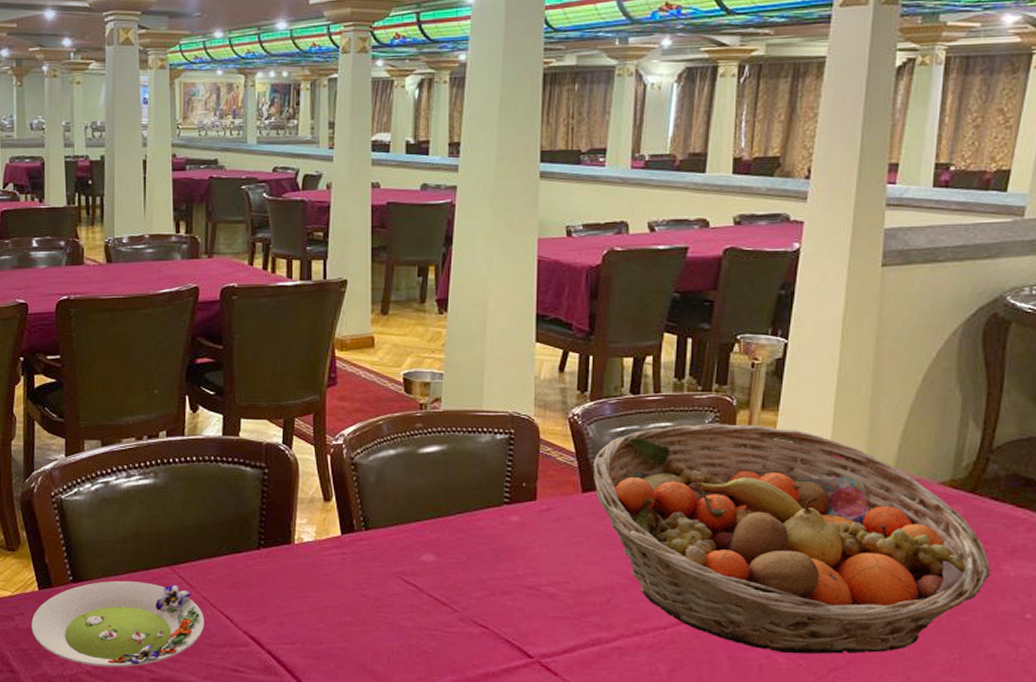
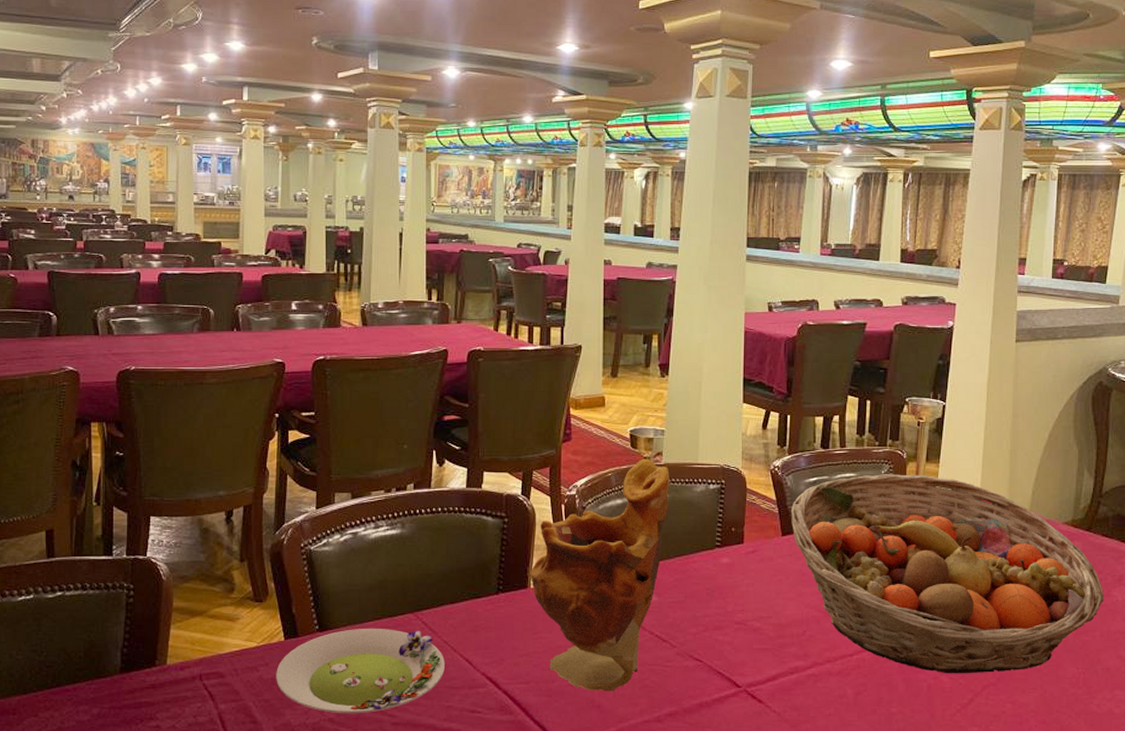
vase: none [294,405,450,657] -> present [531,458,670,692]

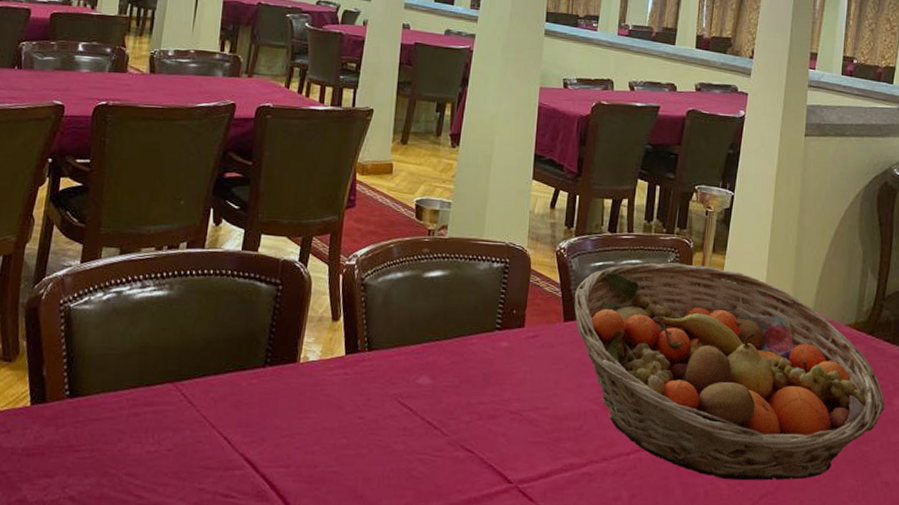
salad plate: present [276,629,445,713] -> none [16,397,202,492]
vase: present [531,458,670,692] -> none [301,231,454,481]

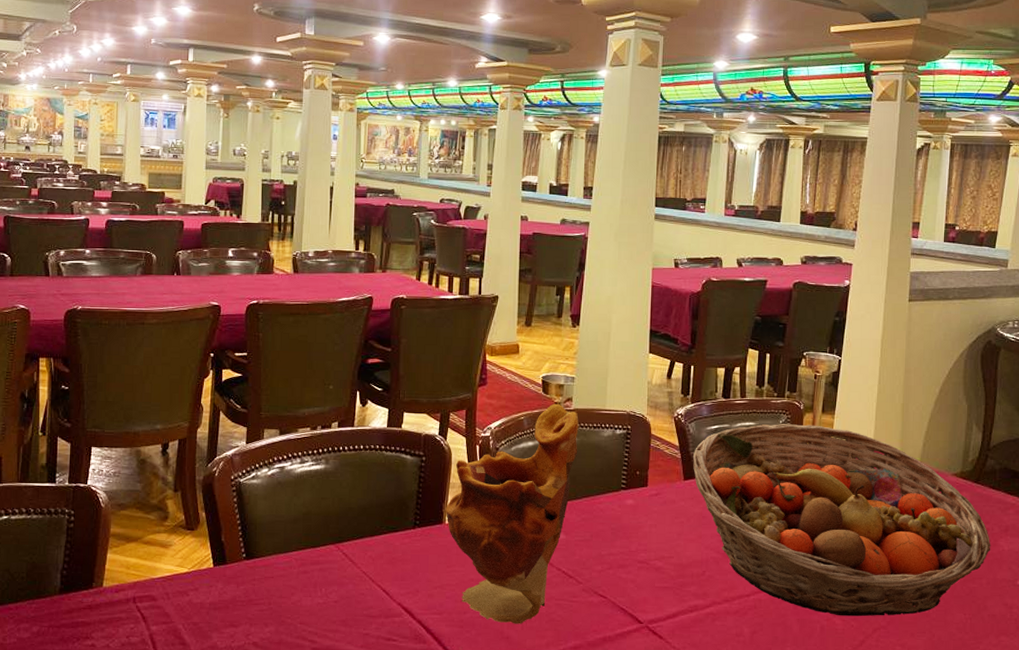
vase: none [301,231,454,481] -> present [446,403,579,624]

